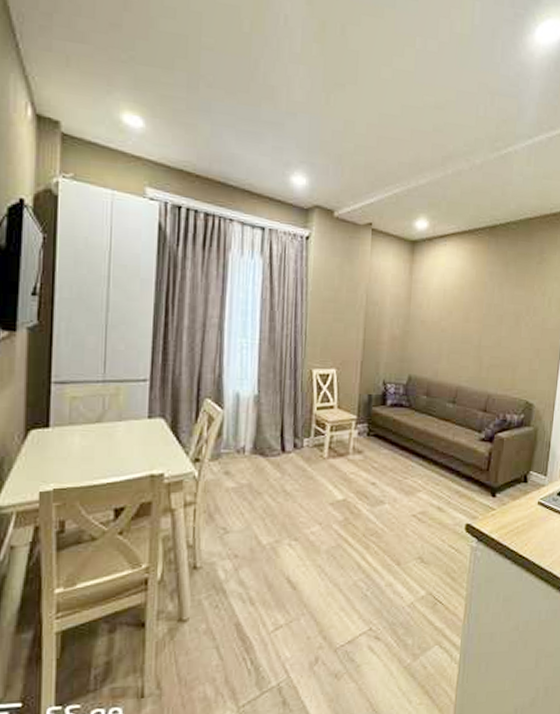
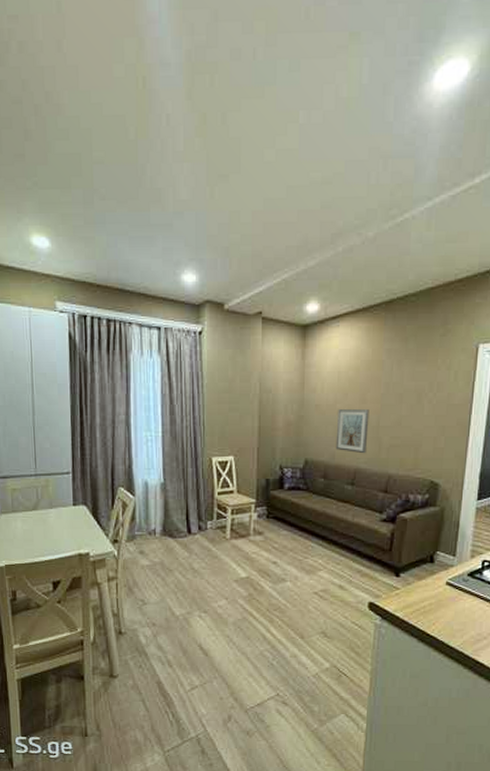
picture frame: none [439,326,472,372] -> present [335,408,369,454]

